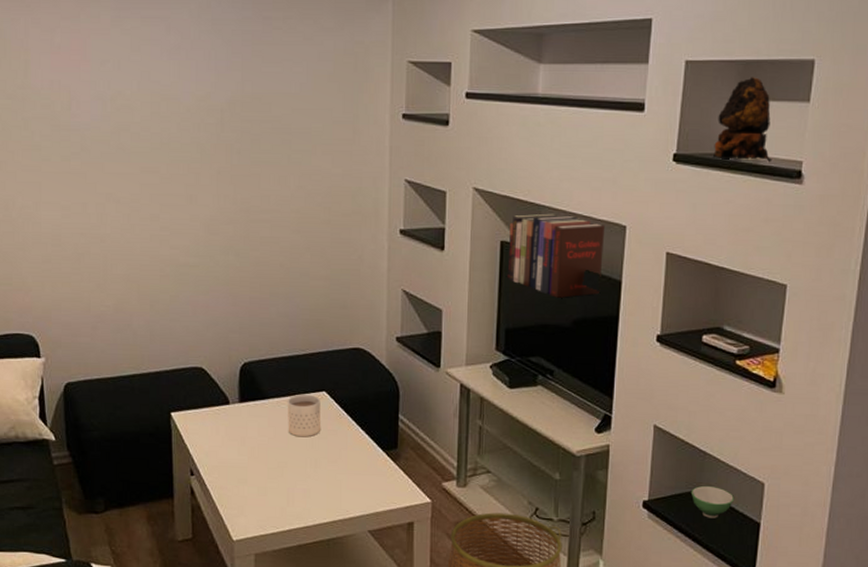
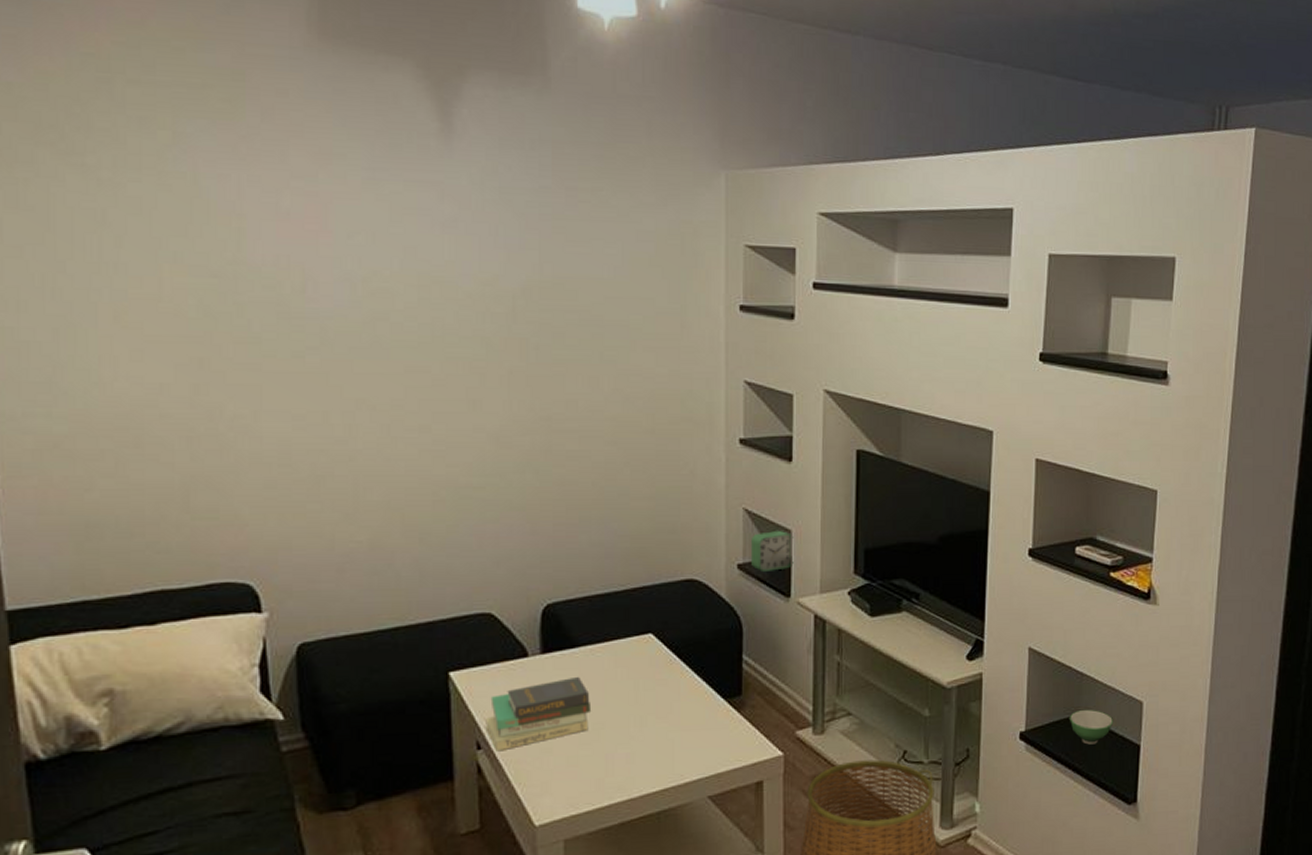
books: none [197,422,276,478] -> present [485,676,590,752]
mug: present [287,394,321,437] -> none [603,637,646,691]
alarm clock: none [408,310,444,345] -> present [751,531,794,573]
books: present [507,213,606,298] -> none [865,418,971,512]
decorative figurine: present [712,77,773,162] -> none [1079,273,1139,362]

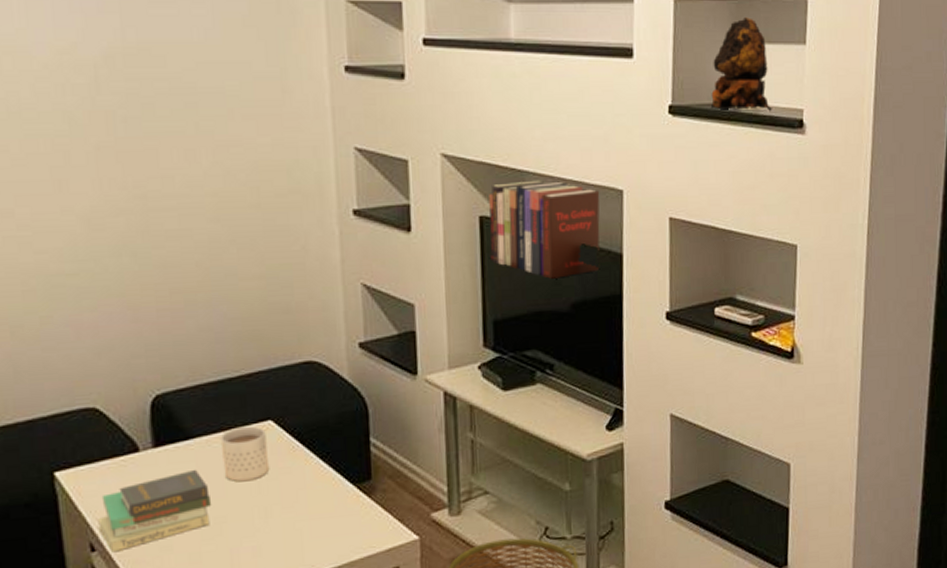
mug: none [603,637,646,691] -> present [220,425,268,482]
alarm clock: present [751,531,794,573] -> none [372,306,419,351]
books: none [865,418,971,512] -> present [489,180,600,279]
bowl: present [1069,709,1114,745] -> none [715,474,761,511]
decorative figurine: none [1079,273,1139,362] -> present [710,17,773,111]

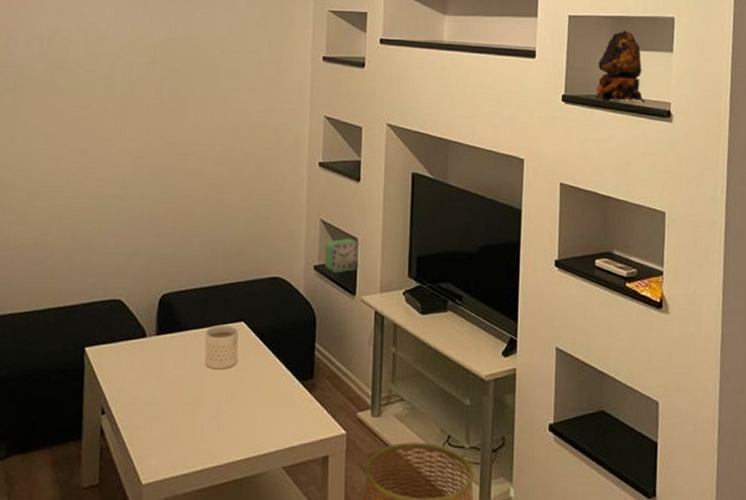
books: present [97,469,211,553] -> none [109,355,192,417]
alarm clock: none [372,306,419,351] -> present [325,239,360,274]
books: present [489,180,600,279] -> none [418,147,506,226]

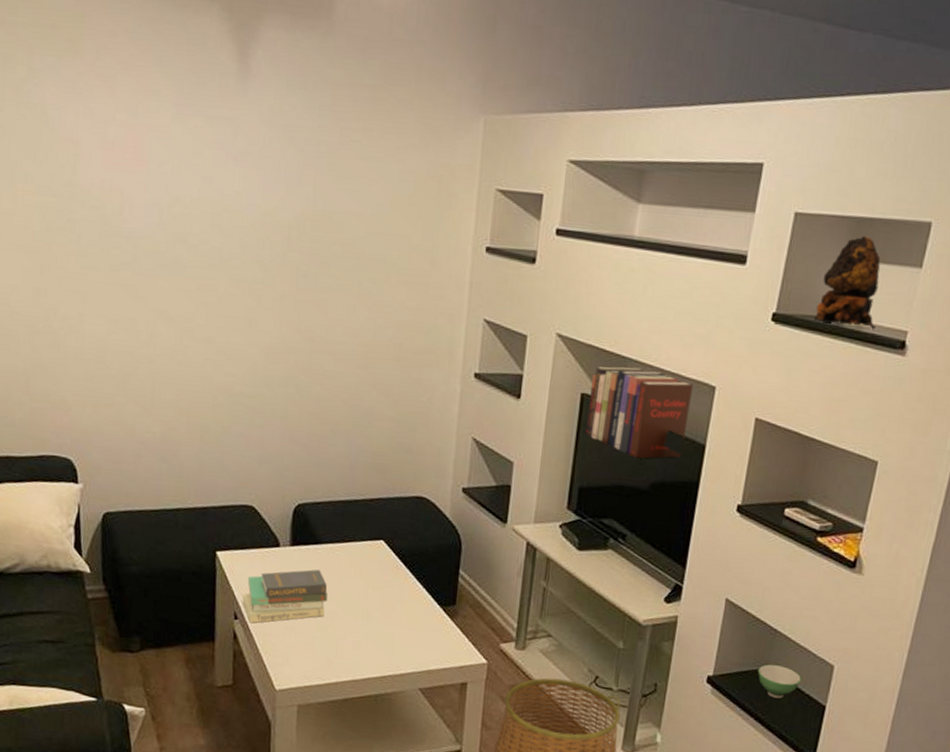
books: none [109,355,192,417] -> present [242,569,328,624]
mug: present [204,325,239,370] -> none [341,541,378,587]
alarm clock: present [325,239,360,274] -> none [475,461,515,499]
books: none [418,147,506,226] -> present [585,367,694,459]
bowl: none [592,406,633,439] -> present [757,664,802,699]

